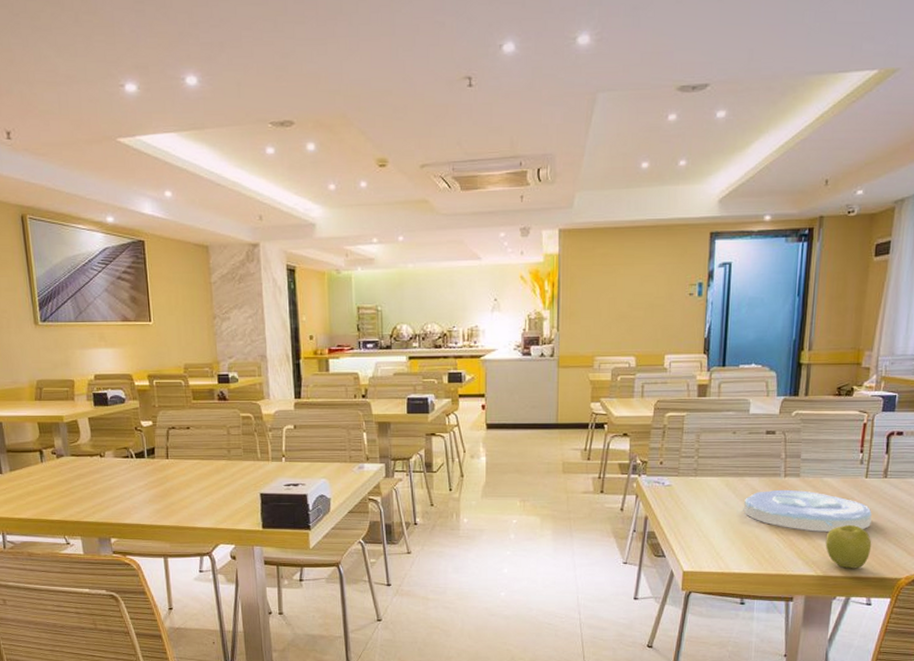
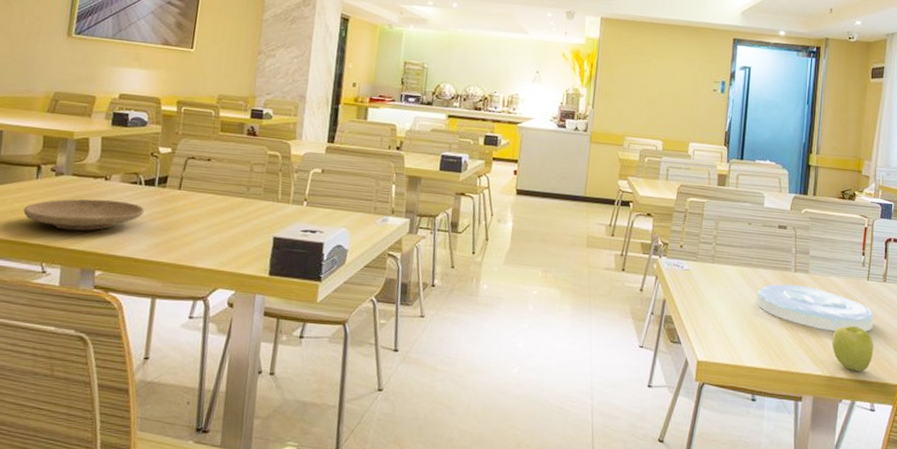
plate: none [37,474,141,506] -> present [23,199,145,231]

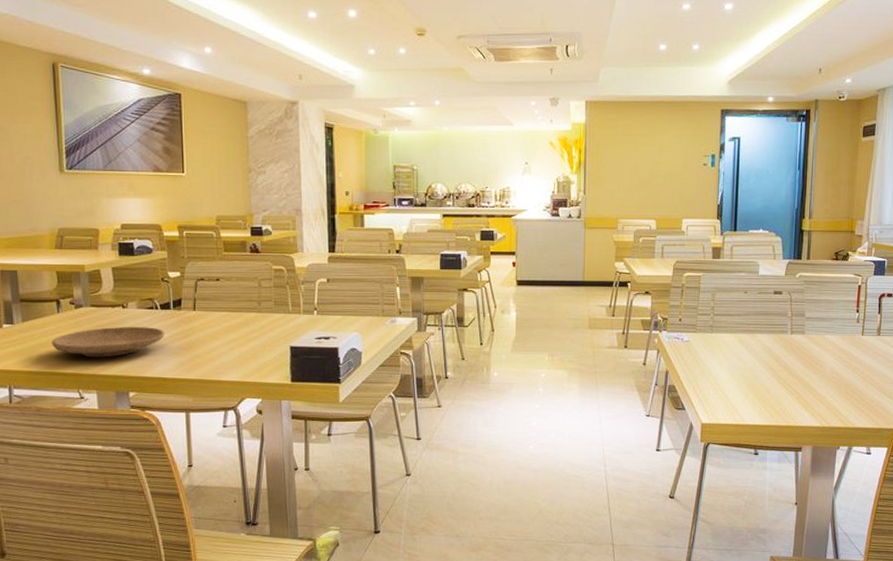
plate: present [756,284,874,331] -> none [755,345,868,385]
apple: present [831,325,874,372] -> none [828,378,869,420]

